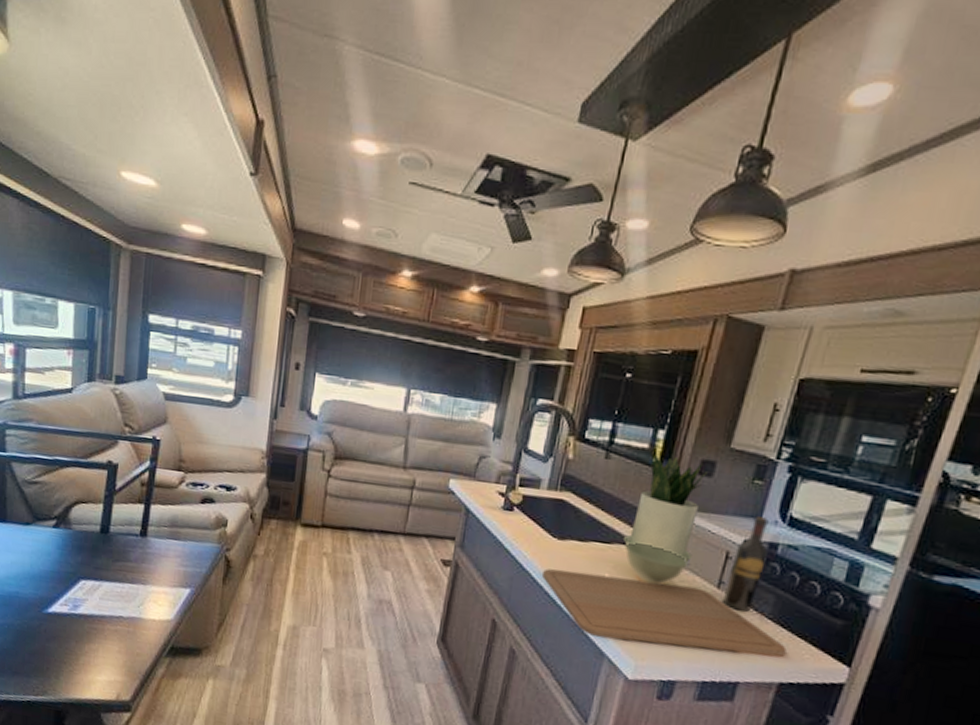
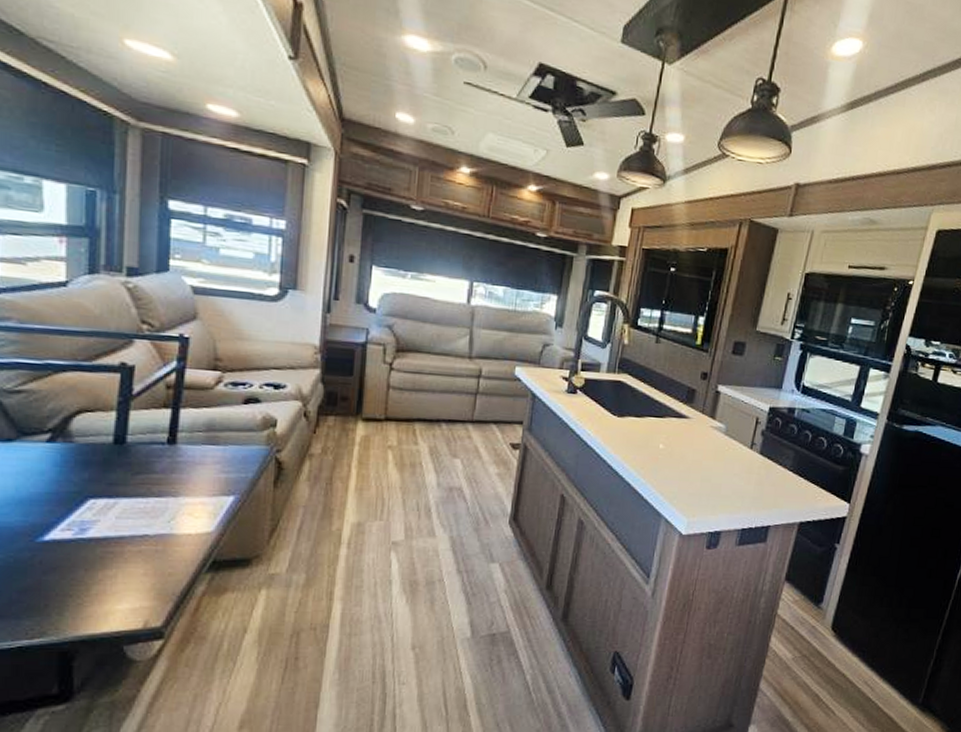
chopping board: present [542,569,787,657] -> none [605,444,804,502]
planter: present [622,455,707,562] -> none [673,338,739,429]
bowl: present [625,542,689,584] -> none [676,415,728,450]
wine bottle: present [722,516,769,612] -> none [754,387,788,467]

